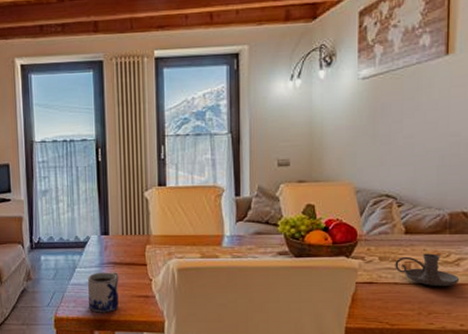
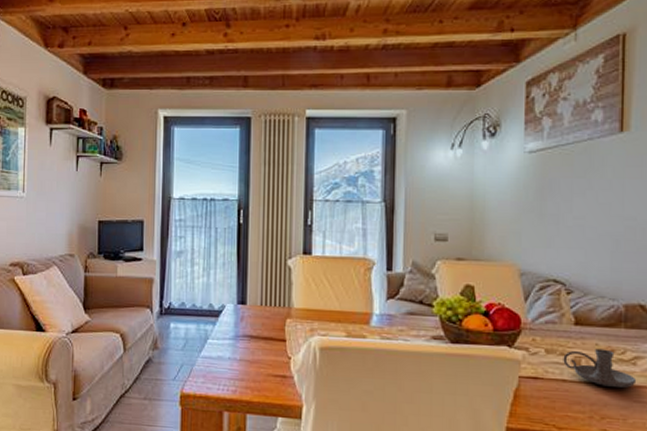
mug: present [88,271,119,313] -> none [218,345,254,392]

